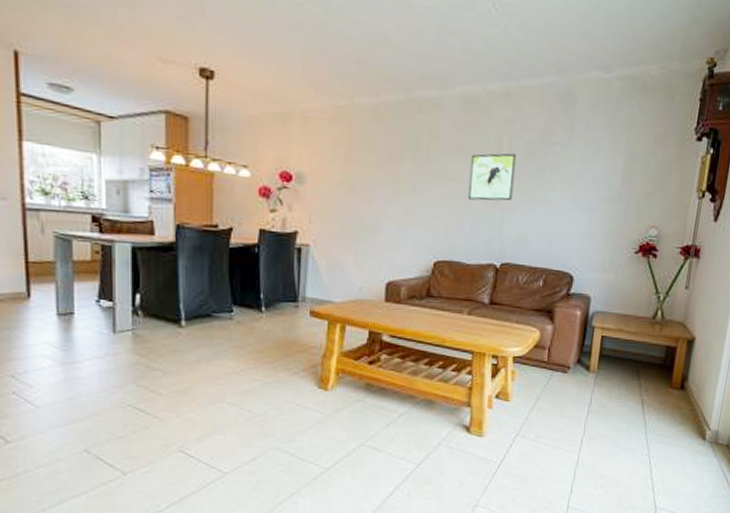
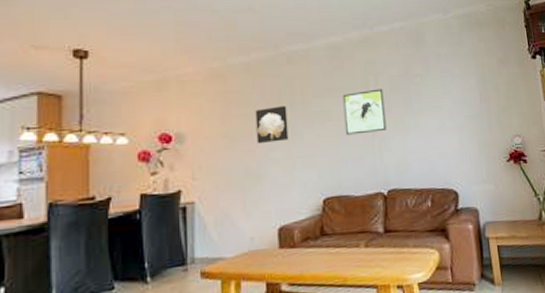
wall art: none [375,158,411,197] -> present [255,106,289,143]

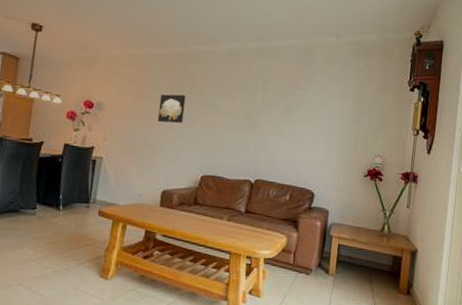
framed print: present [342,89,387,135] -> none [230,94,269,131]

